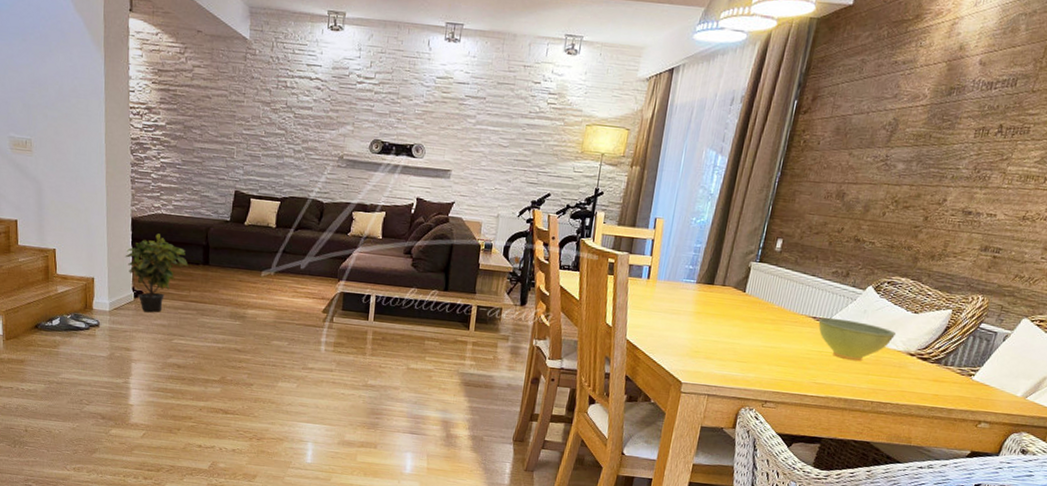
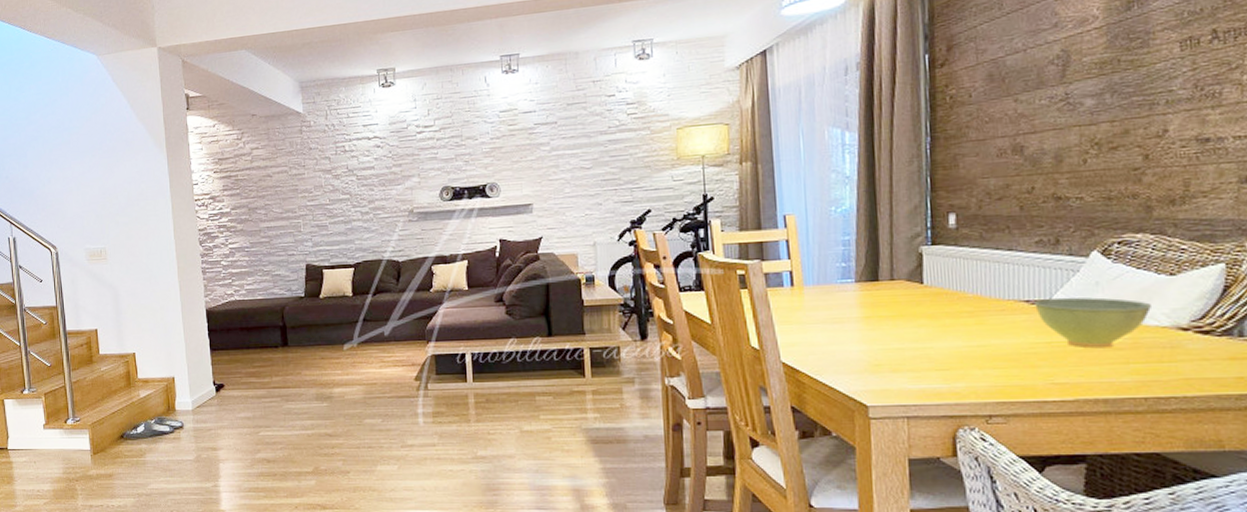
potted plant: present [125,233,189,313] -> none [202,321,267,406]

